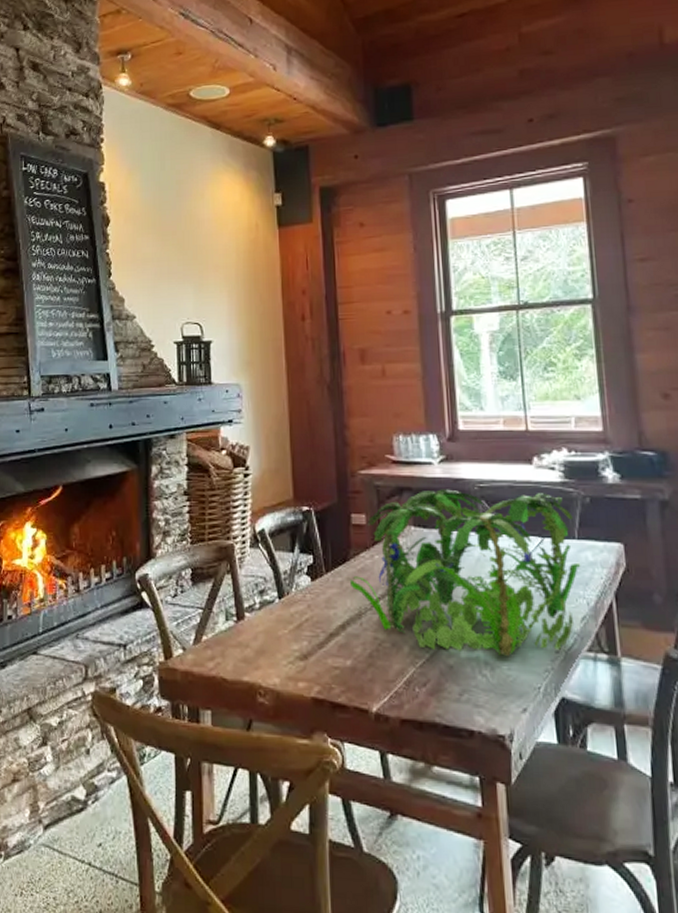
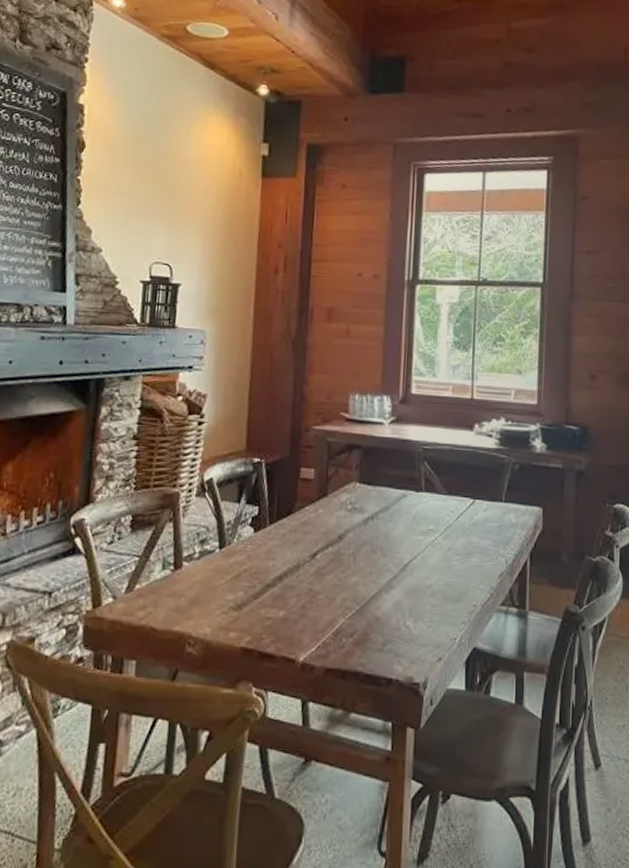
plant: present [349,489,581,657] -> none [291,449,505,610]

